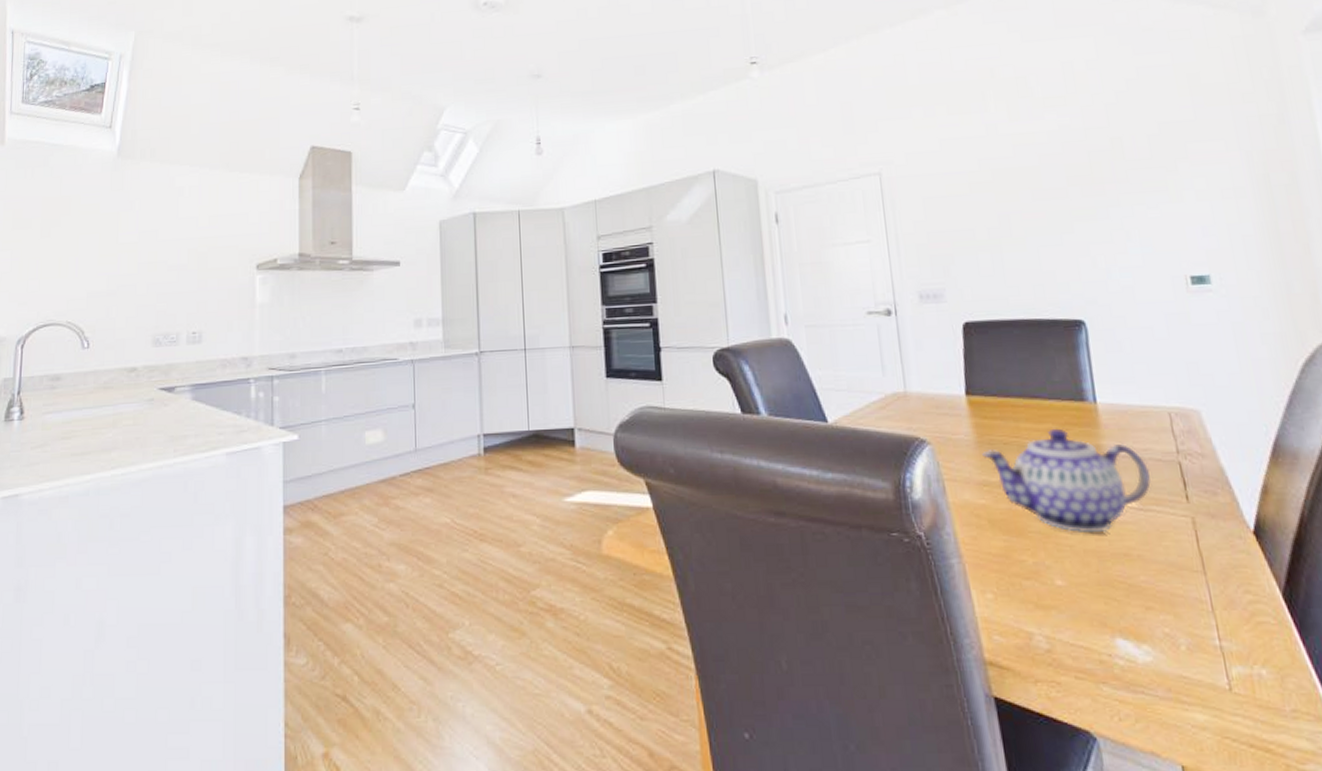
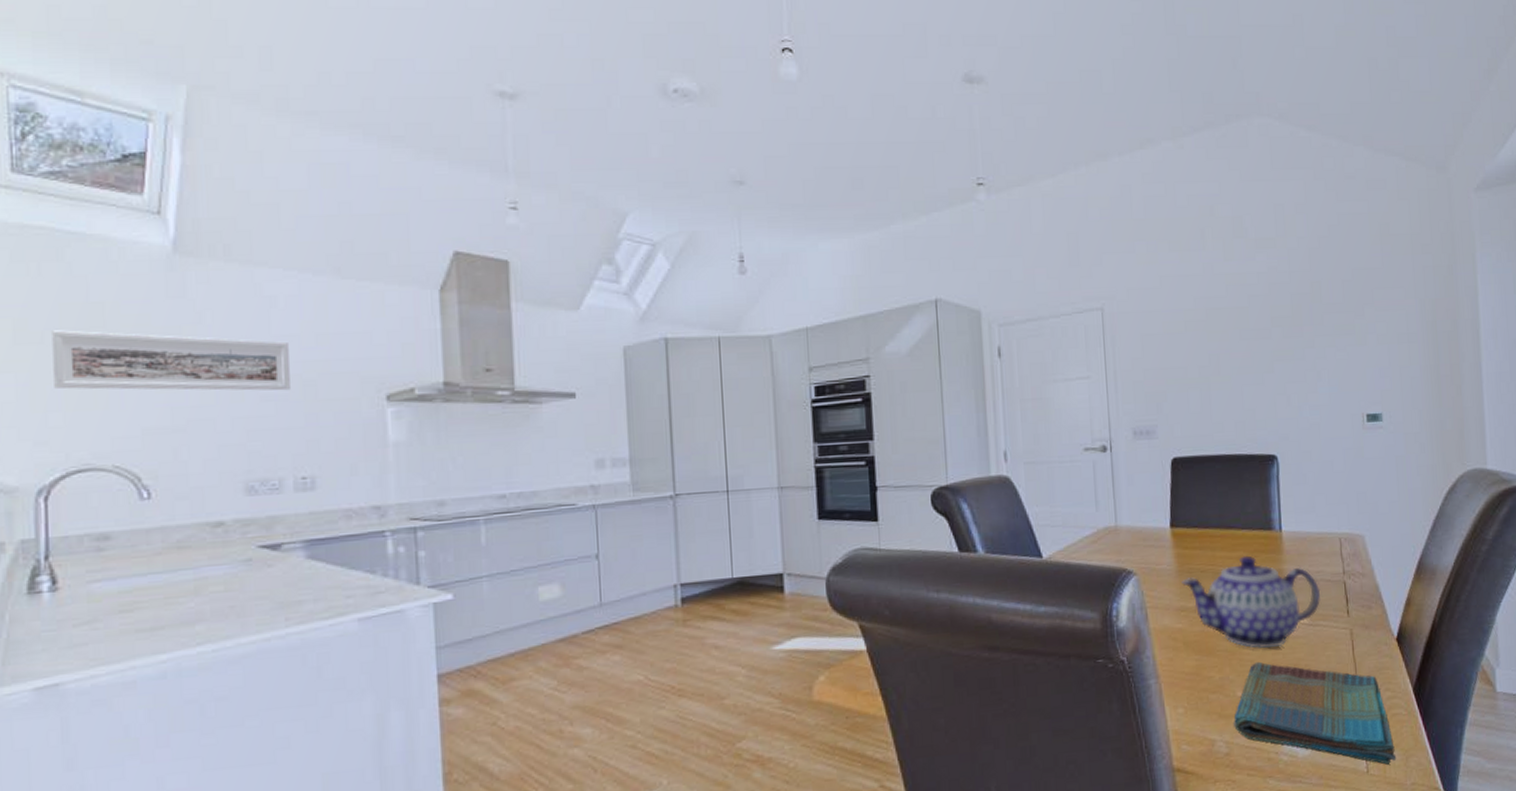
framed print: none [34,217,189,263] -> present [52,330,290,391]
dish towel: none [1054,547,1268,683] -> present [1234,661,1397,765]

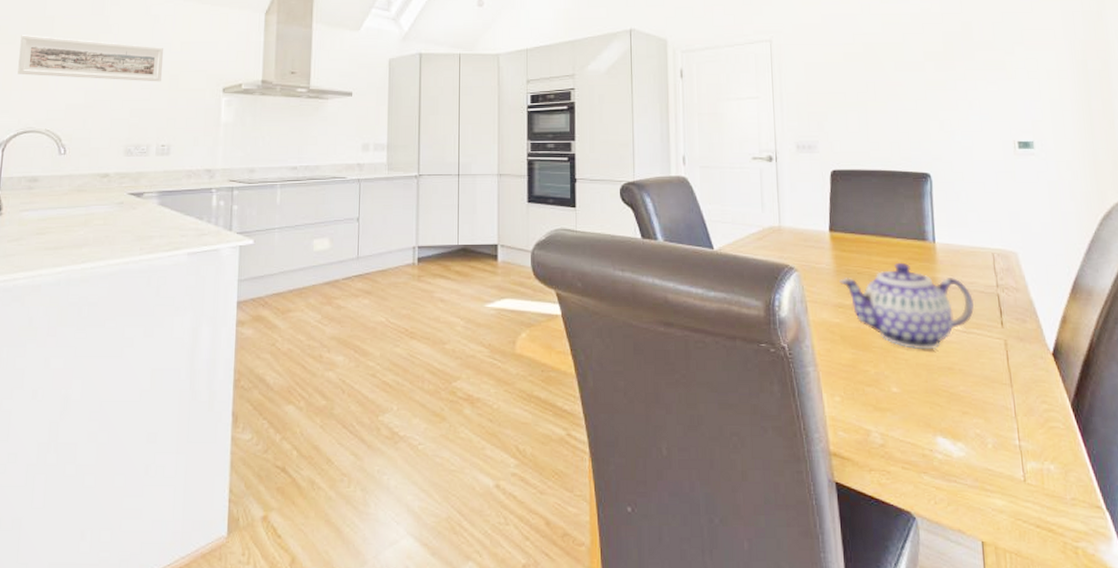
dish towel: present [1234,661,1397,765] -> none [889,361,1055,476]

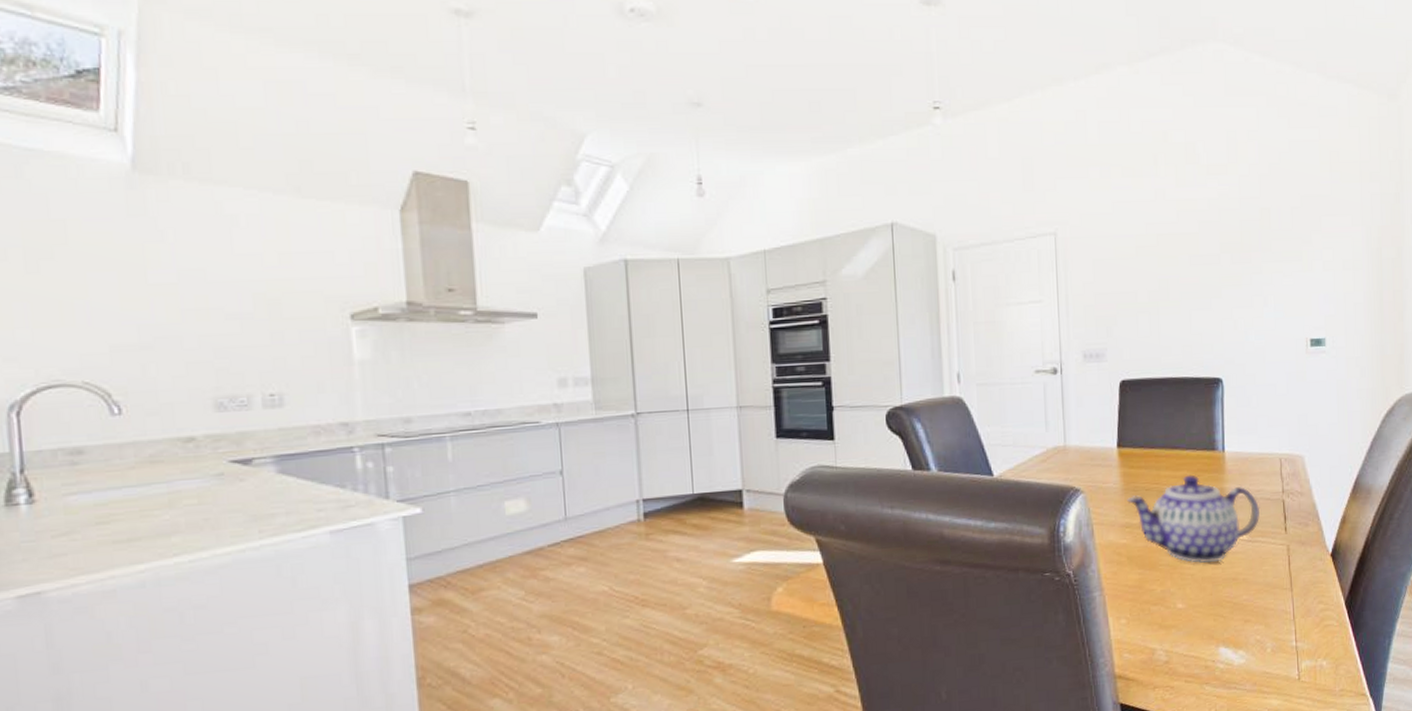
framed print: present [18,35,163,82] -> none [14,247,255,309]

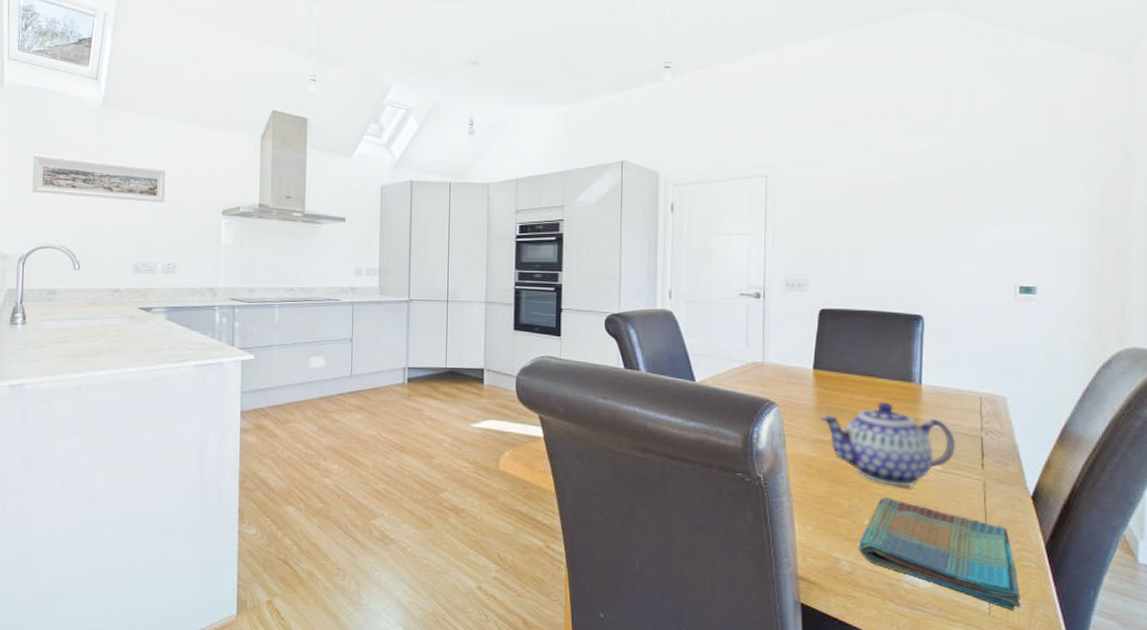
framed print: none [14,247,255,309] -> present [32,154,165,203]
dish towel: none [1174,575,1327,672] -> present [859,496,1021,610]

